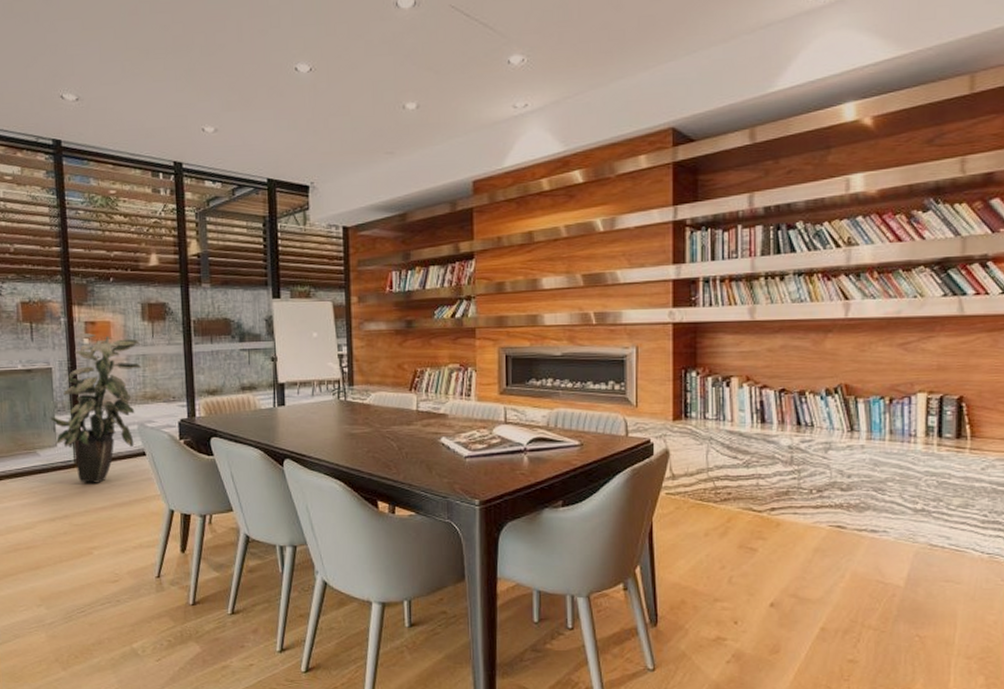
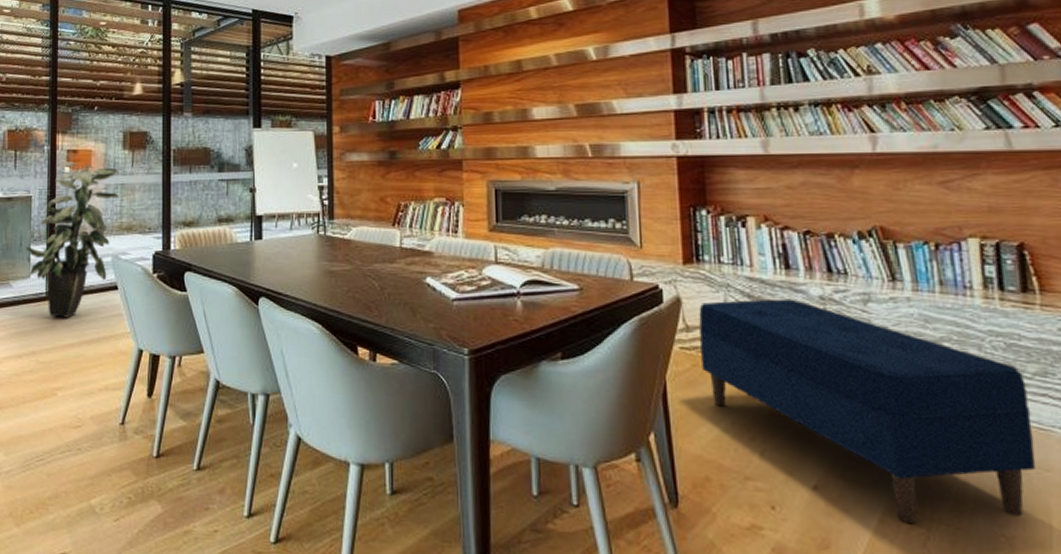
bench: none [684,449,951,631] -> present [699,299,1036,525]

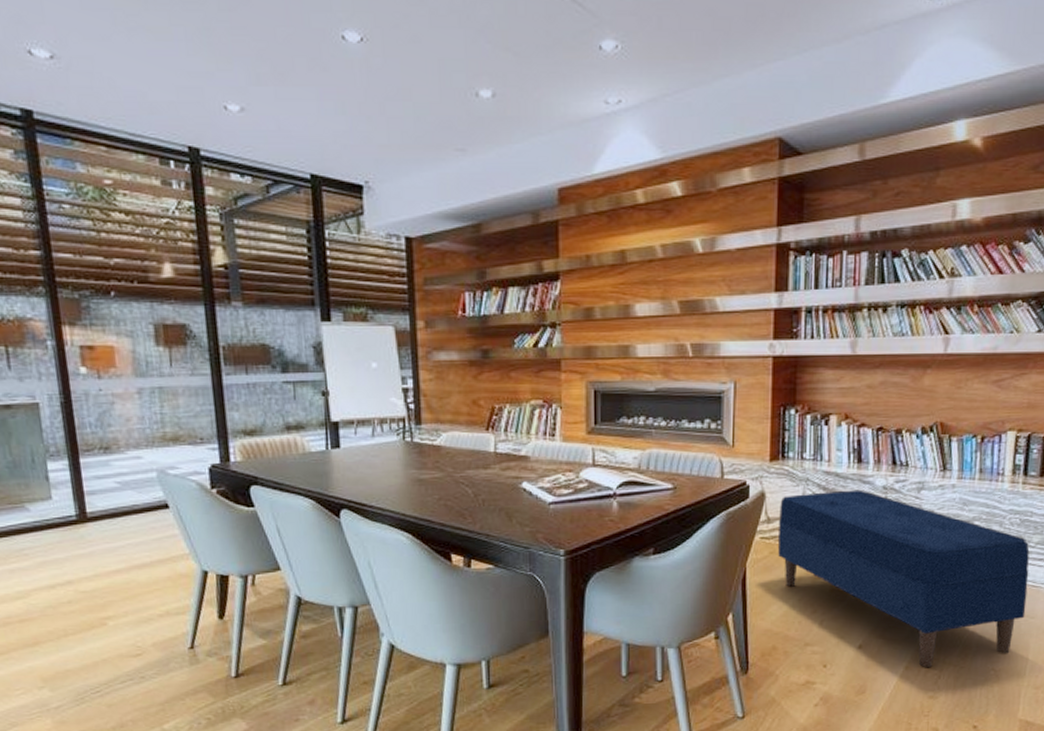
indoor plant: present [26,162,121,318] -> none [40,360,158,542]

